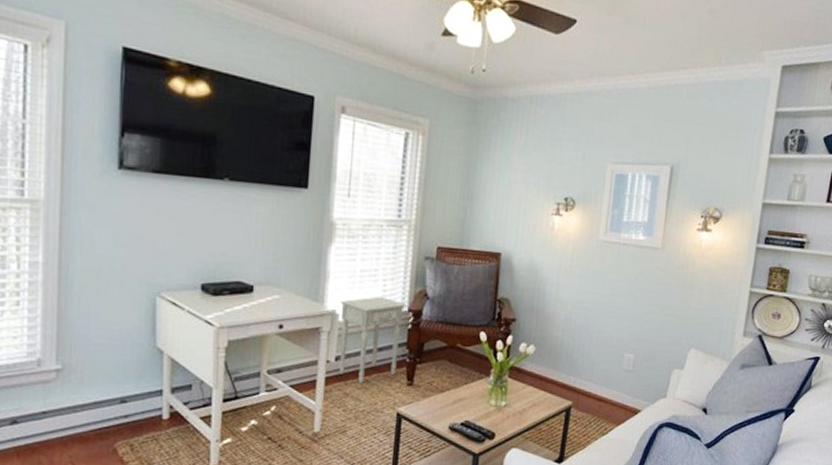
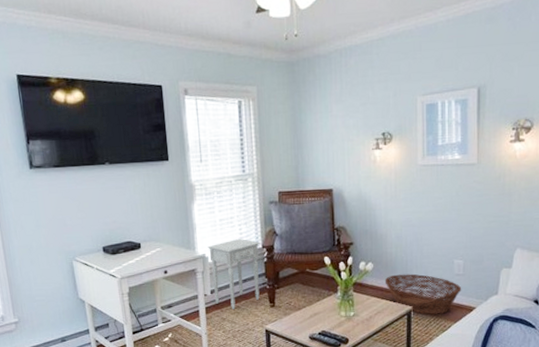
basket: none [545,362,629,414] -> present [384,273,462,315]

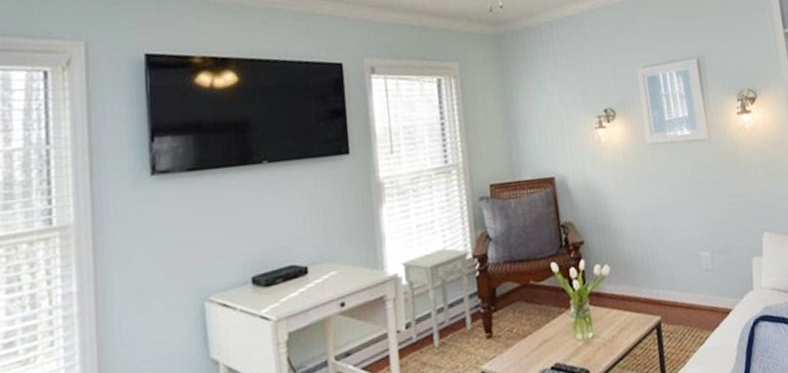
basket: present [384,273,462,315] -> none [625,274,714,325]

